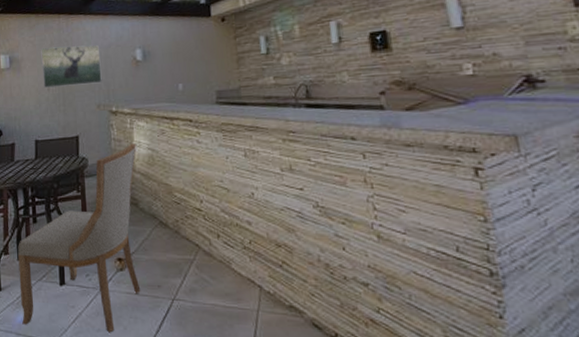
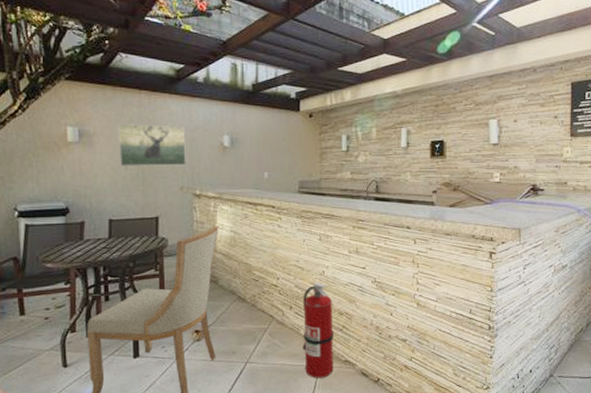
fire extinguisher: none [231,207,276,326] -> present [302,283,335,378]

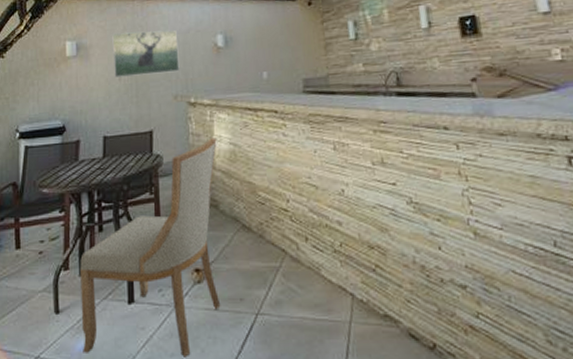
fire extinguisher: present [302,283,335,378] -> none [320,205,370,340]

